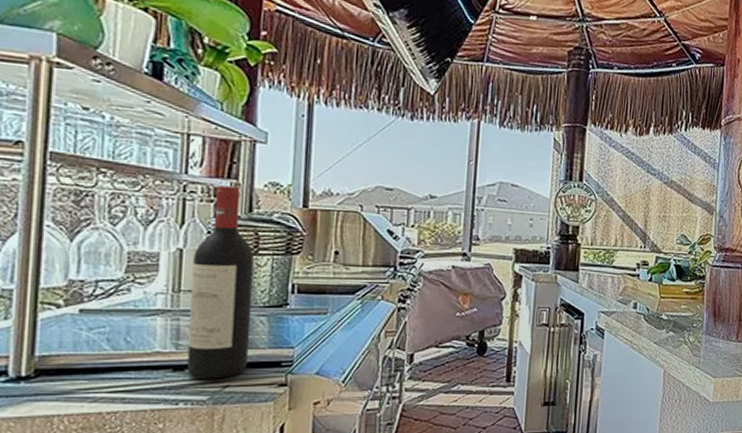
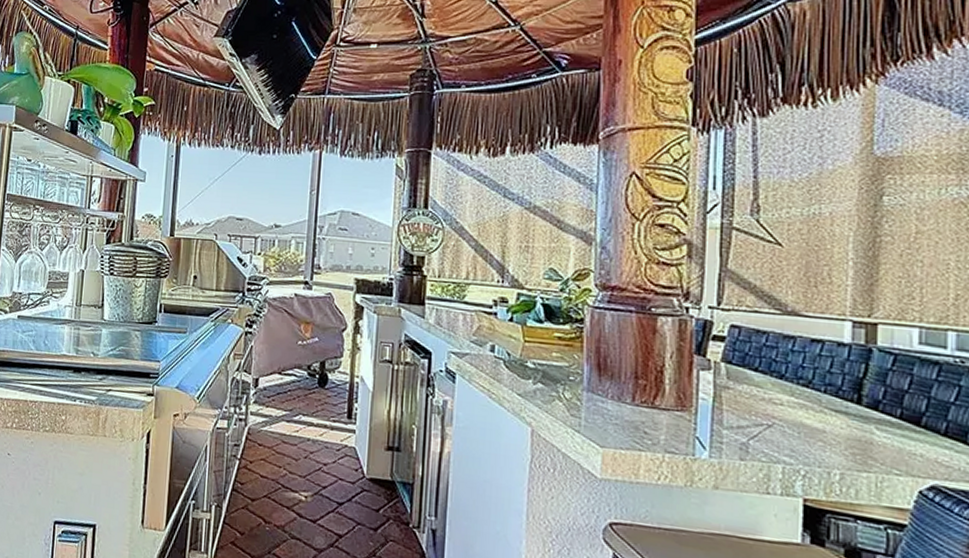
wine bottle: present [187,185,254,379] -> none [83,217,133,383]

